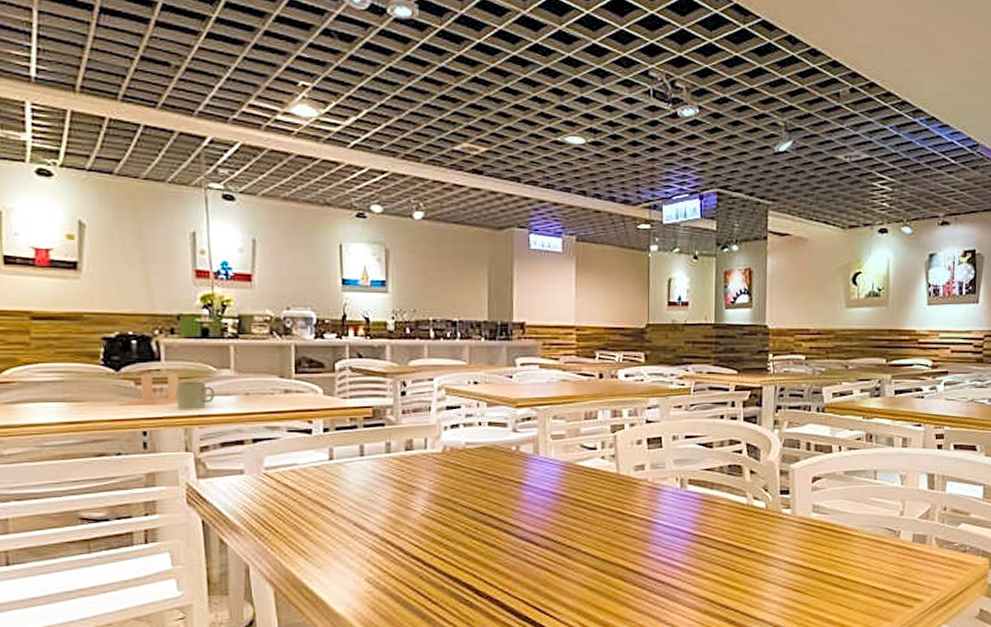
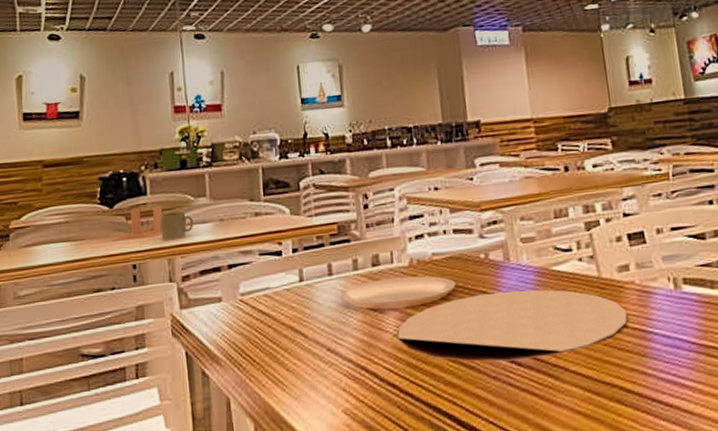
plate: none [371,462,486,491] -> present [340,275,456,310]
placemat: none [425,480,637,542] -> present [397,289,628,362]

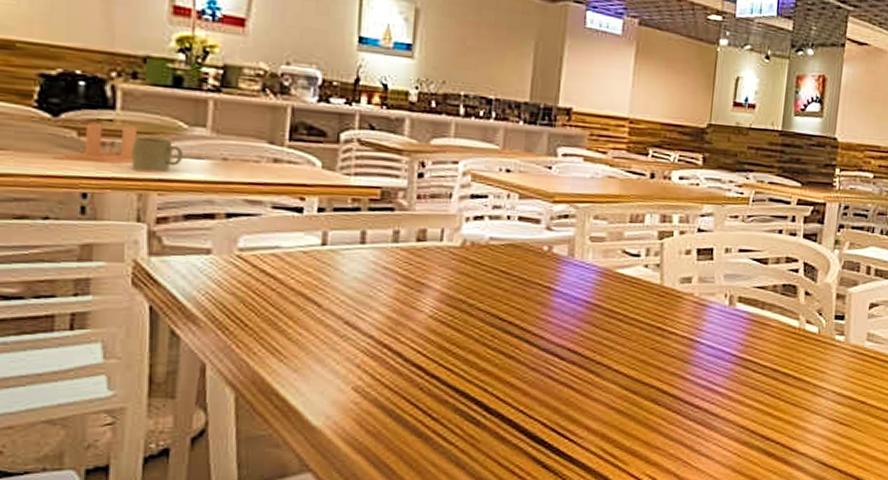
plate: present [340,275,456,310] -> none [372,256,510,290]
placemat: present [397,289,628,362] -> none [433,286,680,355]

